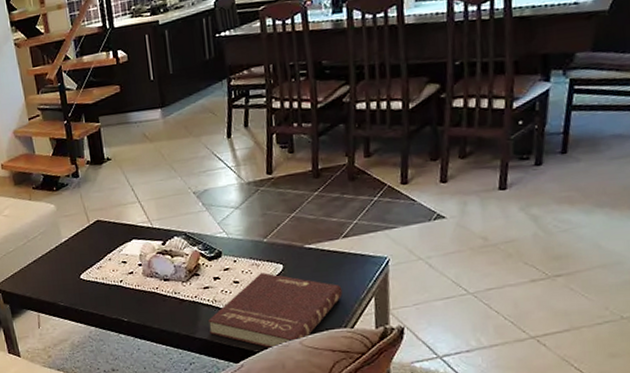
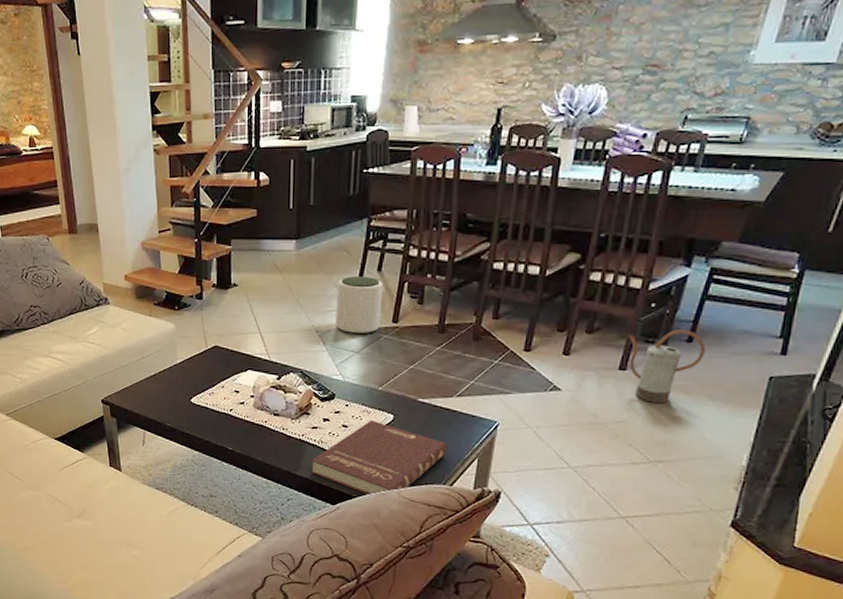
plant pot: none [207,133,255,191] -> present [335,276,383,335]
watering can: none [502,142,583,218] -> present [628,330,706,403]

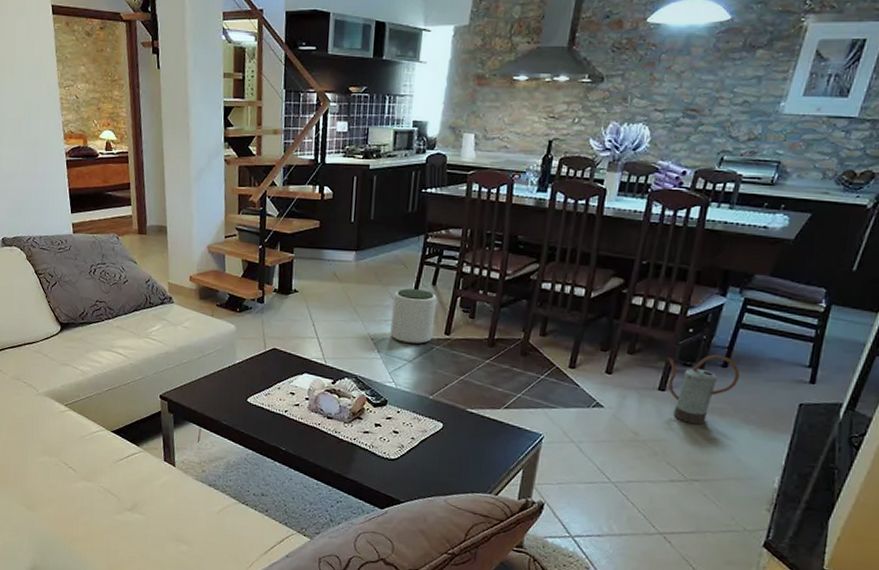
book: present [312,420,448,496] -> none [362,428,494,502]

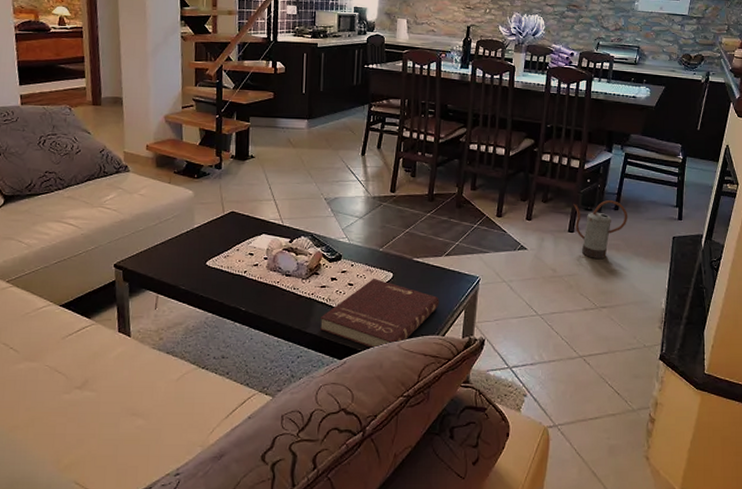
book: none [362,428,494,502] -> present [320,279,439,349]
plant pot: present [390,288,437,344] -> none [342,152,382,202]

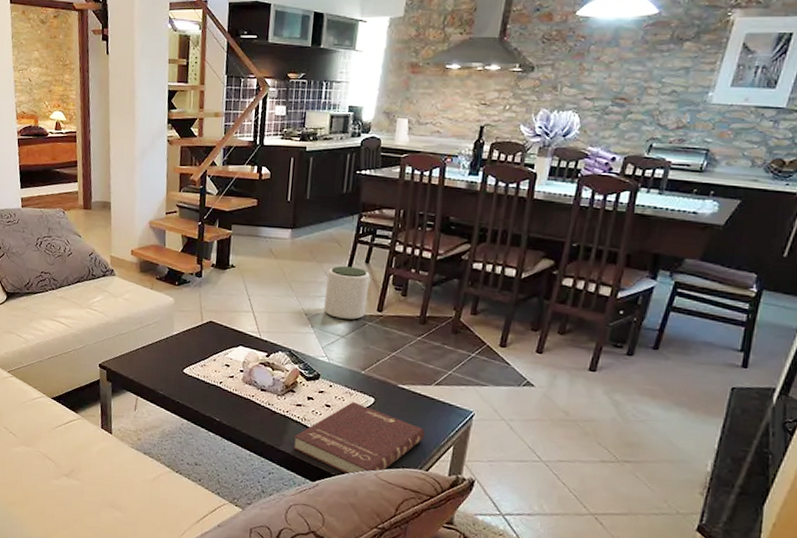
plant pot: none [342,152,382,202] -> present [324,266,370,320]
watering can: present [573,200,628,259] -> none [598,337,671,405]

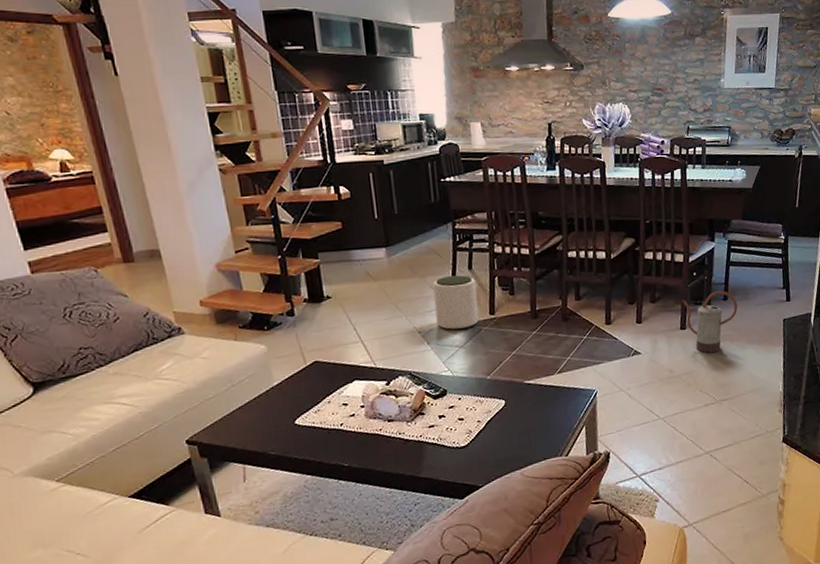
book: present [293,402,425,475] -> none [434,408,558,482]
watering can: none [598,337,671,405] -> present [682,291,738,353]

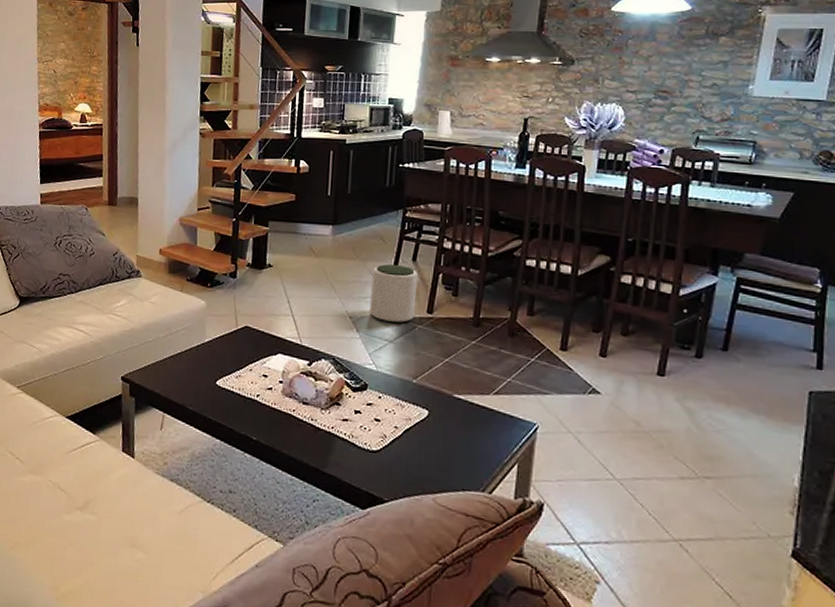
watering can: present [682,291,738,353] -> none [664,337,743,413]

